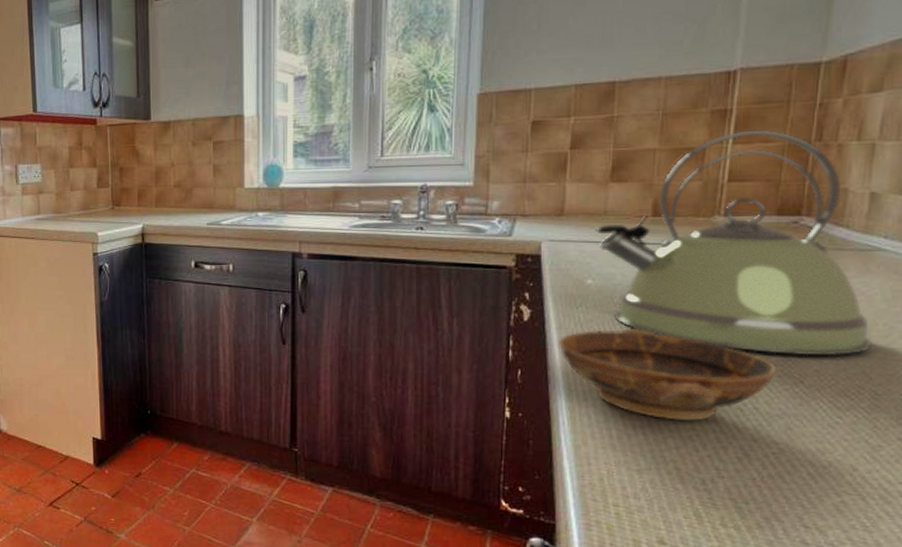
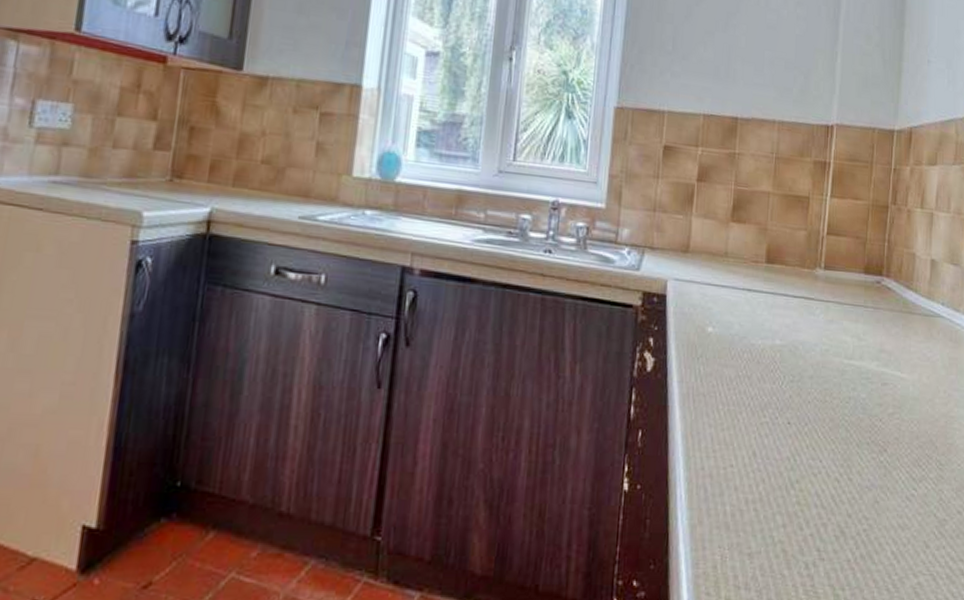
bowl: present [557,327,778,421] -> none [678,383,867,494]
kettle: present [595,130,873,356] -> none [717,185,937,423]

